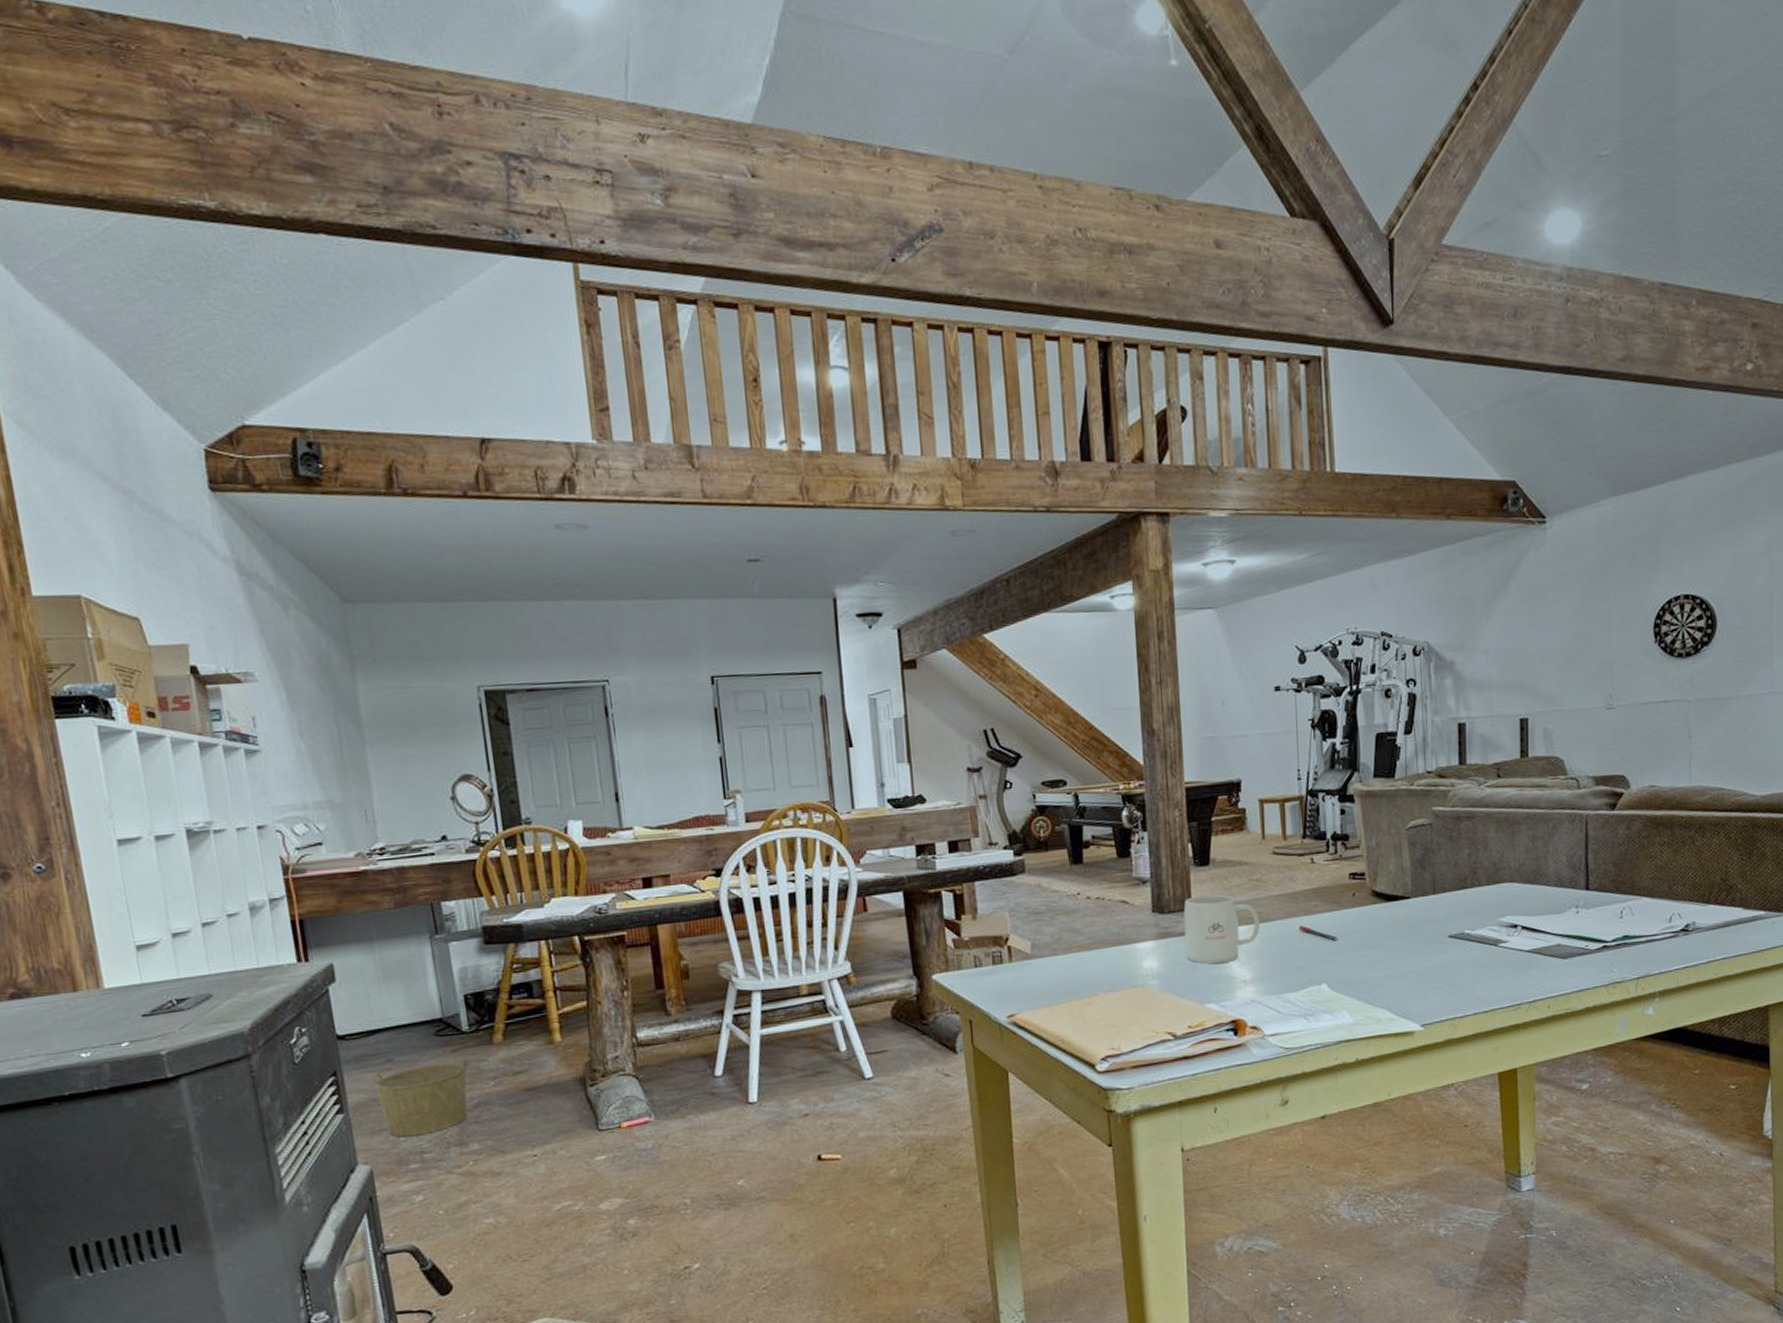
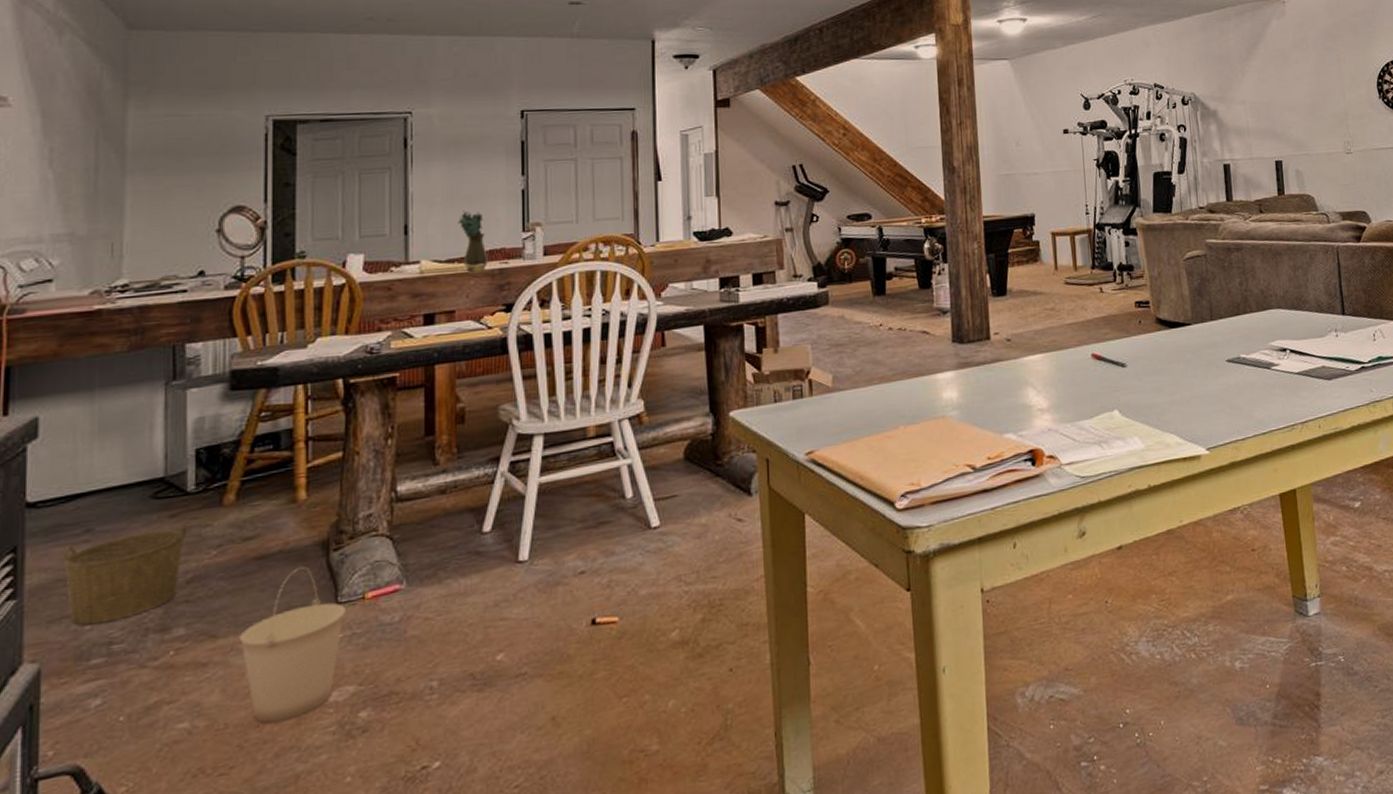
bucket: none [523,1097,607,1224] -> present [240,566,345,723]
vase: none [663,778,695,840] -> present [458,211,488,274]
mug: present [1183,894,1260,964] -> none [982,324,1054,394]

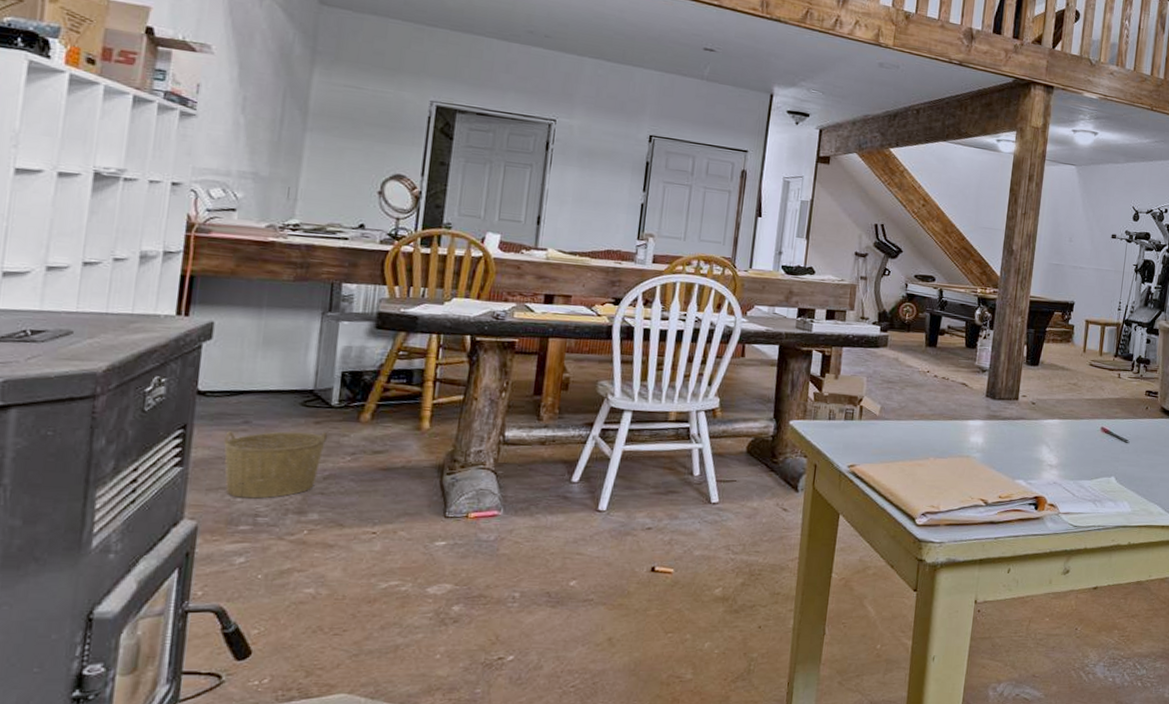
bucket: present [240,566,345,723] -> none [362,482,451,602]
vase: present [458,211,488,274] -> none [583,213,606,268]

